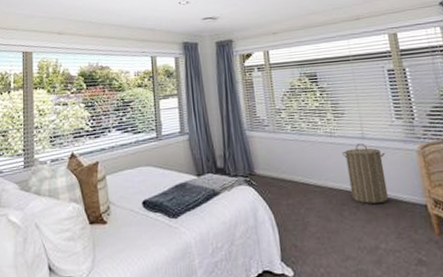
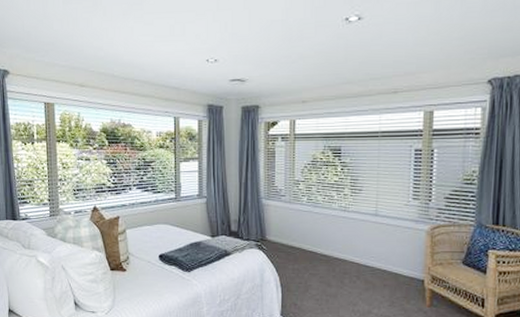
laundry hamper: present [342,142,389,204] -> none [353,219,394,275]

